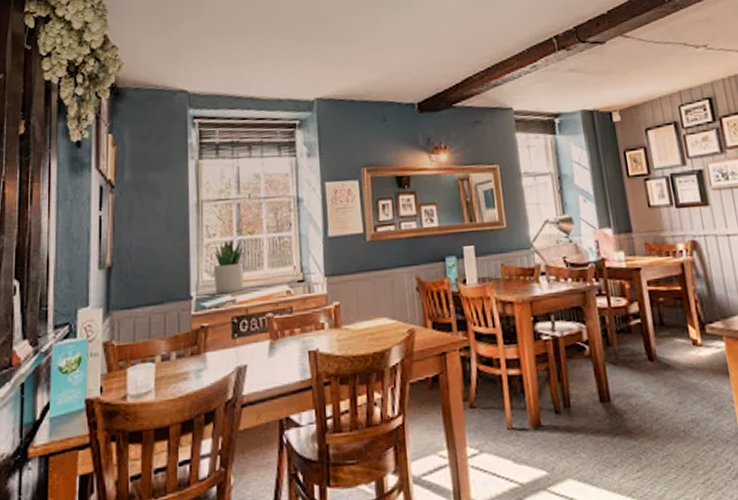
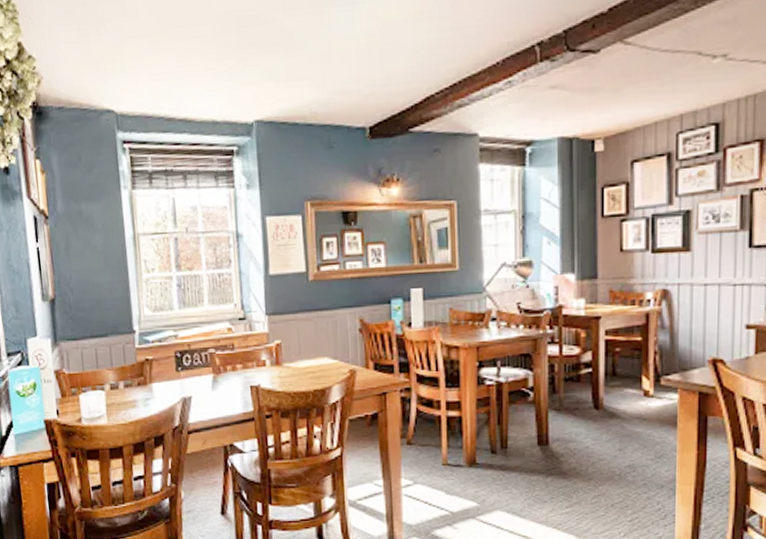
planter: present [214,238,244,295] -> none [154,274,185,329]

